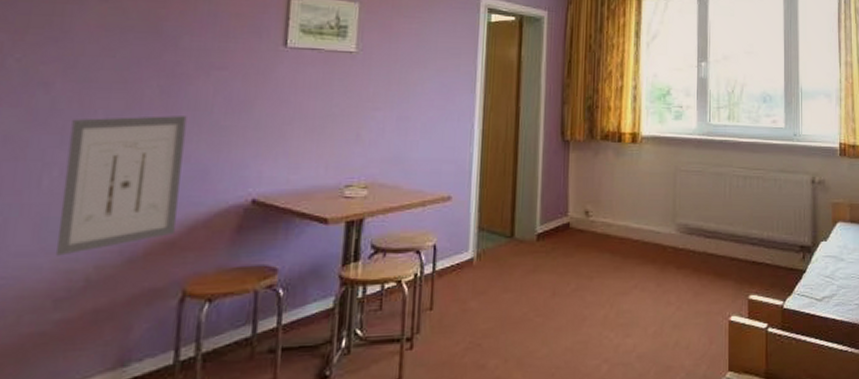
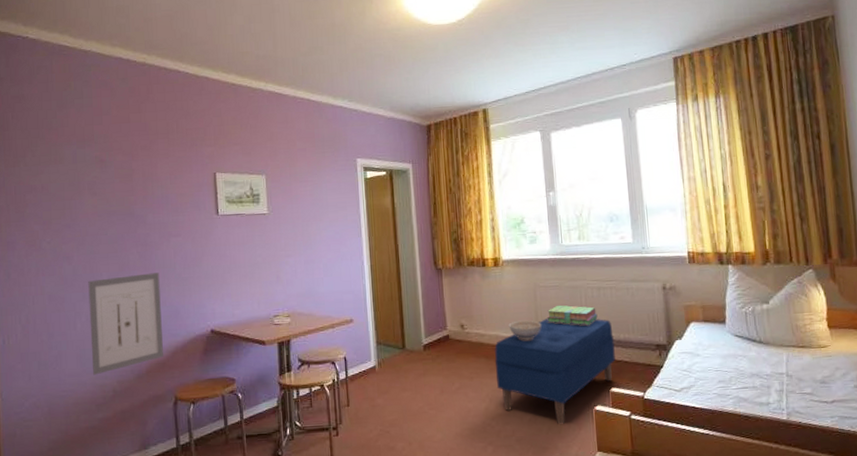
bench: none [621,208,756,339] -> present [494,317,615,425]
decorative bowl: none [641,209,679,234] -> present [508,320,542,340]
stack of books: none [686,193,741,220] -> present [547,305,598,326]

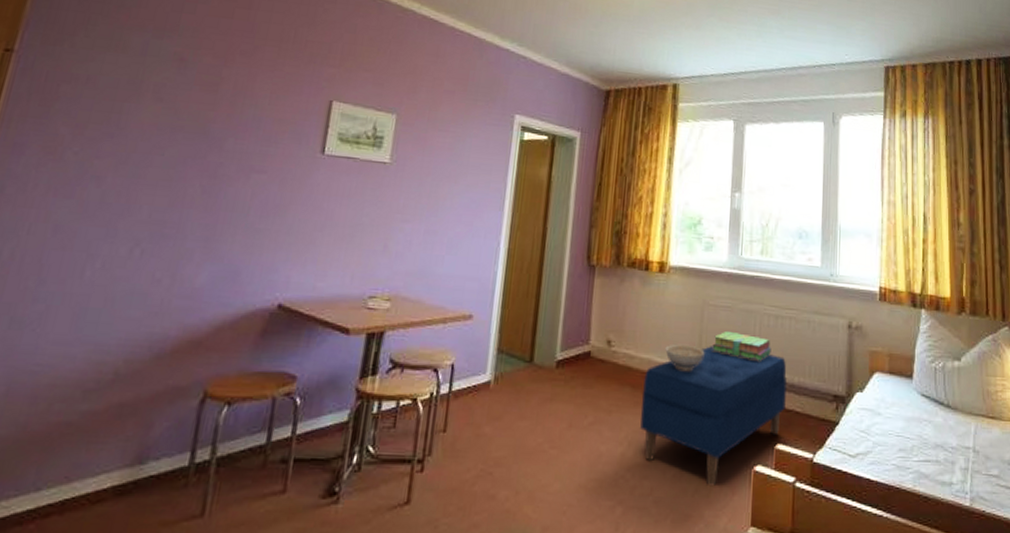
wall art: present [88,272,163,375] -> none [90,213,224,347]

